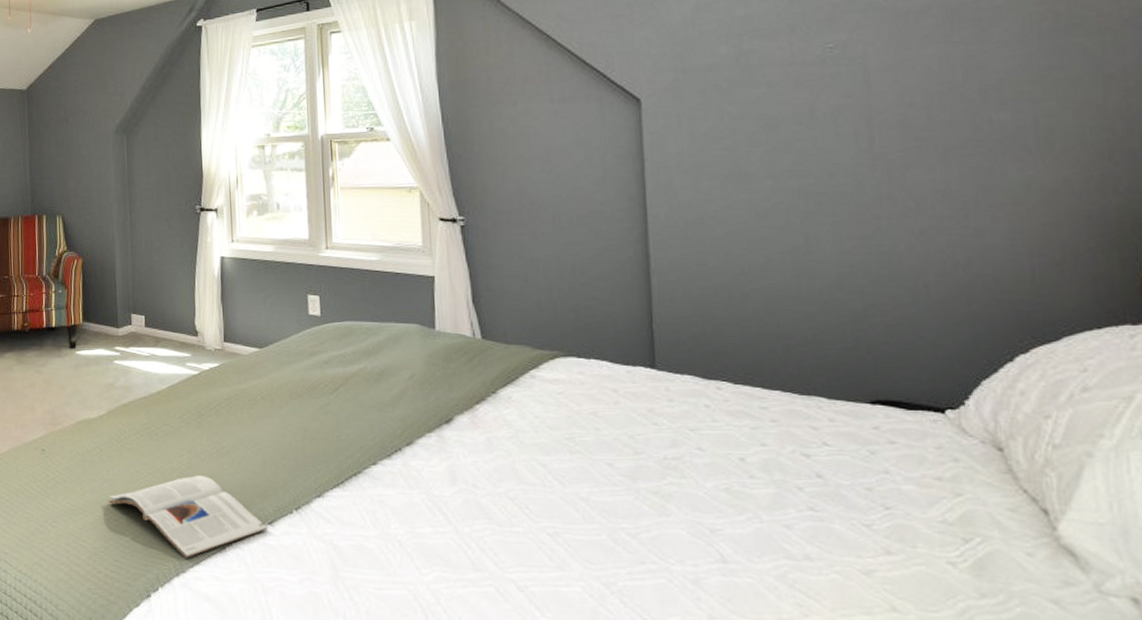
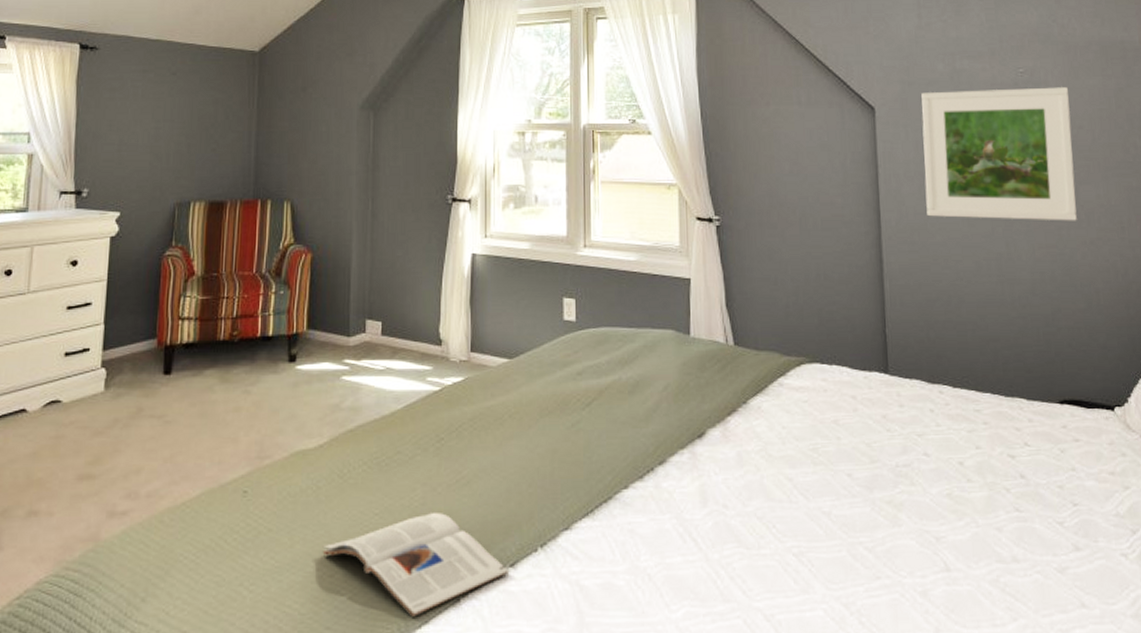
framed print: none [698,60,902,210] -> present [921,87,1077,221]

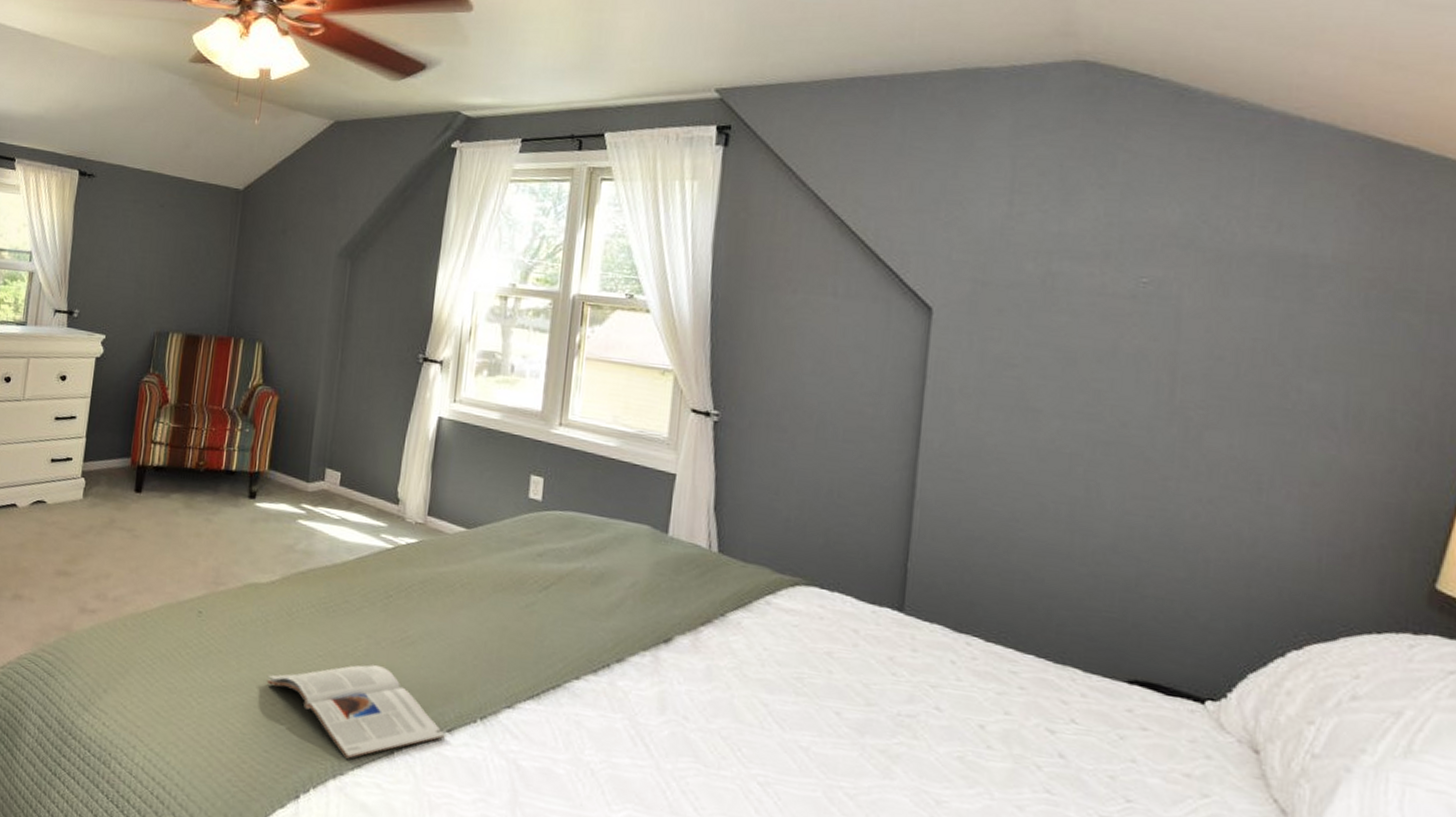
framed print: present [921,87,1077,221] -> none [983,296,1210,473]

